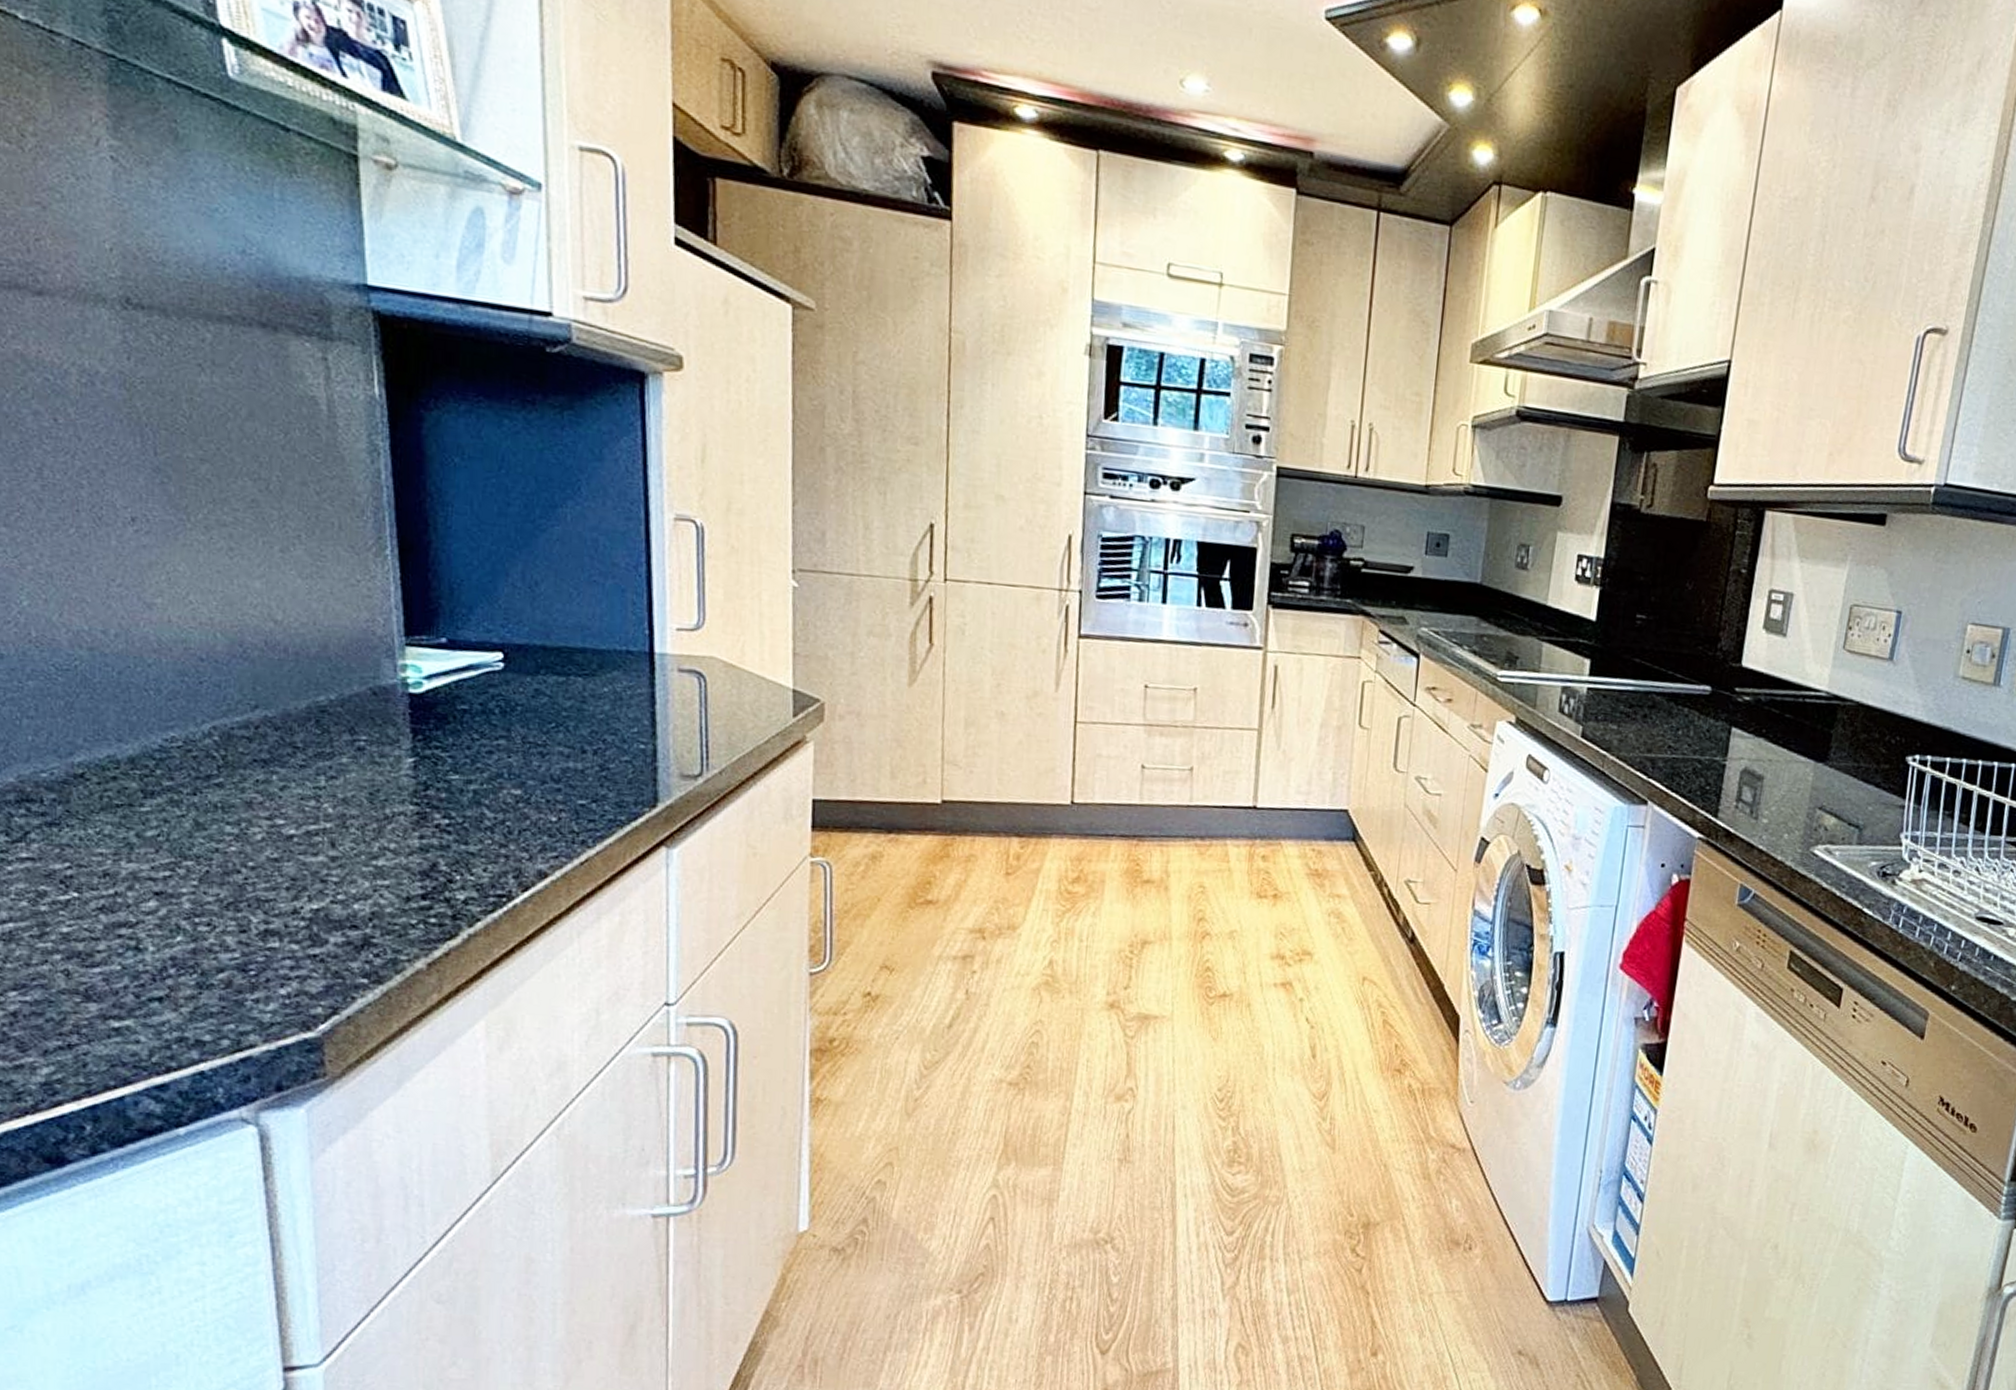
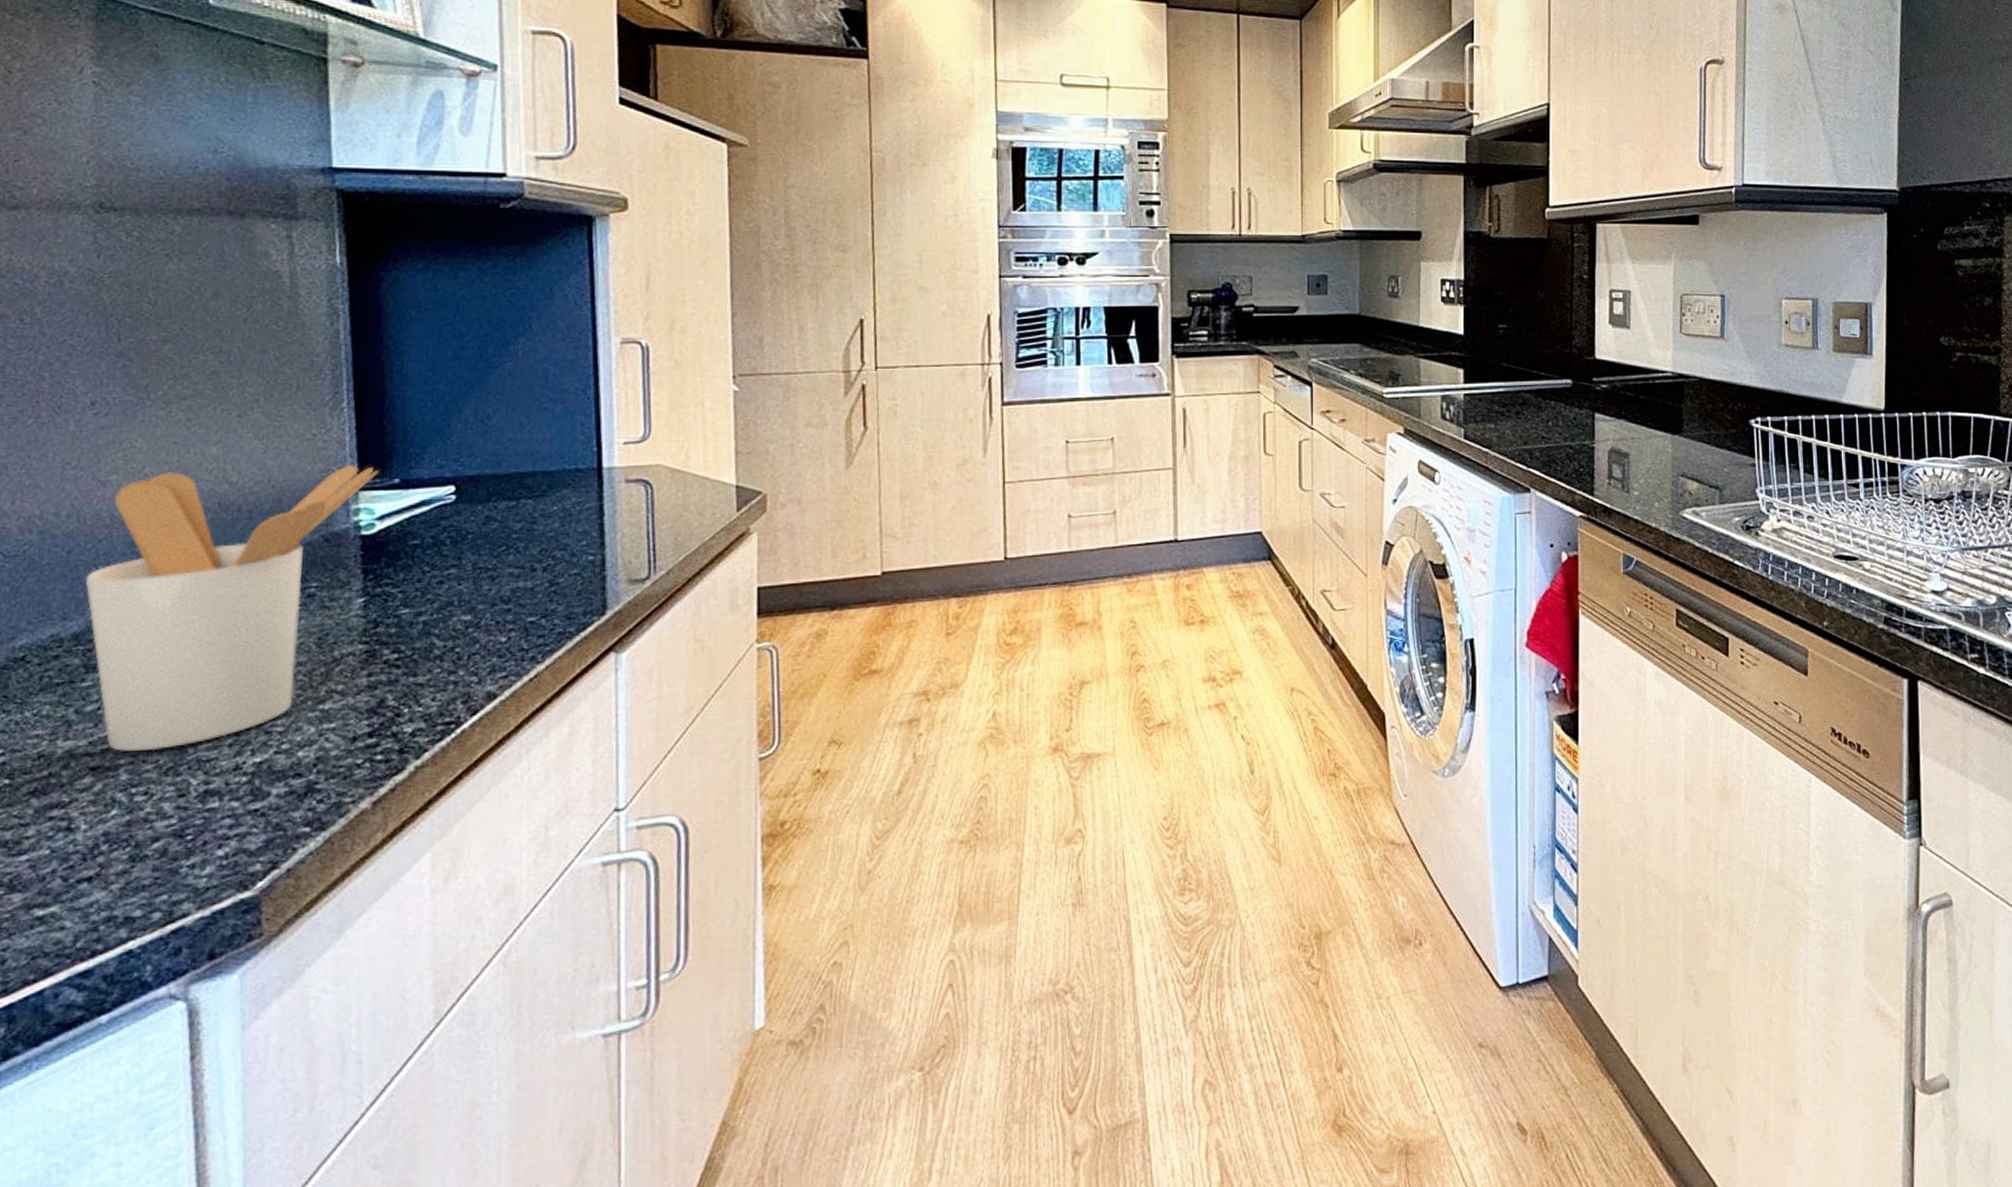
utensil holder: none [137,602,424,885] -> present [85,465,378,752]

